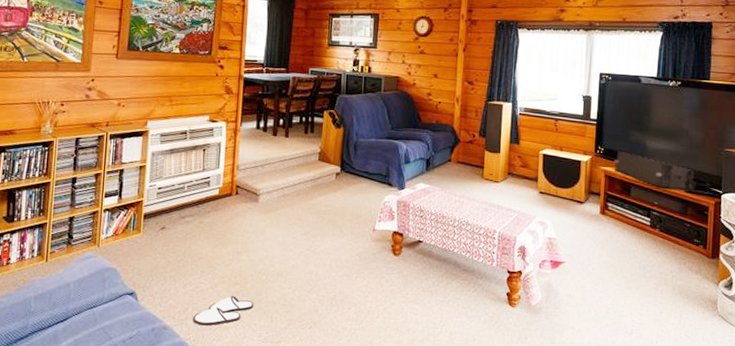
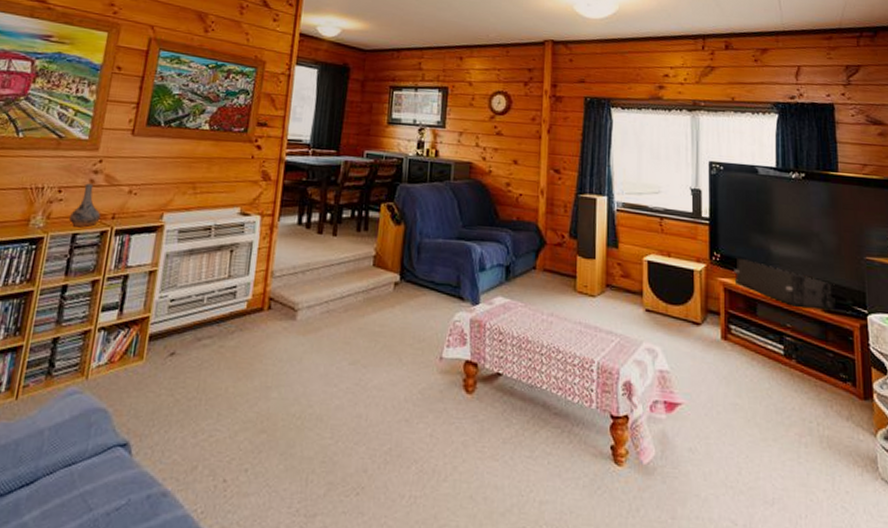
decorative vase: none [71,98,97,133] -> present [68,183,101,228]
slippers: present [193,295,254,326] -> none [202,447,285,492]

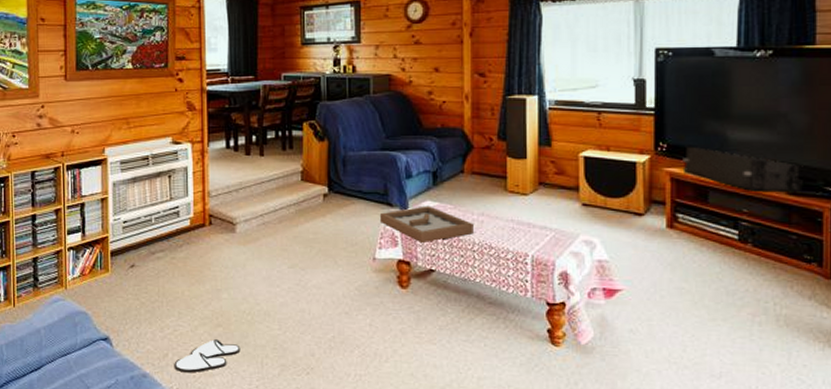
decorative vase: present [68,183,101,228] -> none [25,127,52,166]
slippers: none [202,447,285,492] -> present [174,338,241,373]
decorative tray: none [449,301,543,344] -> present [379,206,473,244]

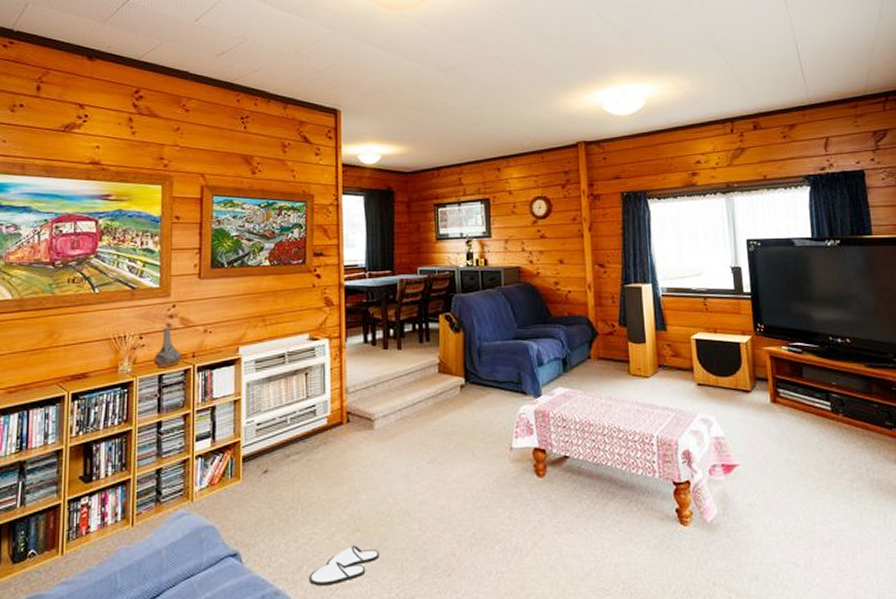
decorative vase: none [25,127,52,166] -> present [153,328,182,369]
decorative tray: present [379,206,473,244] -> none [514,392,603,430]
speaker: present [683,146,803,191] -> none [778,326,877,365]

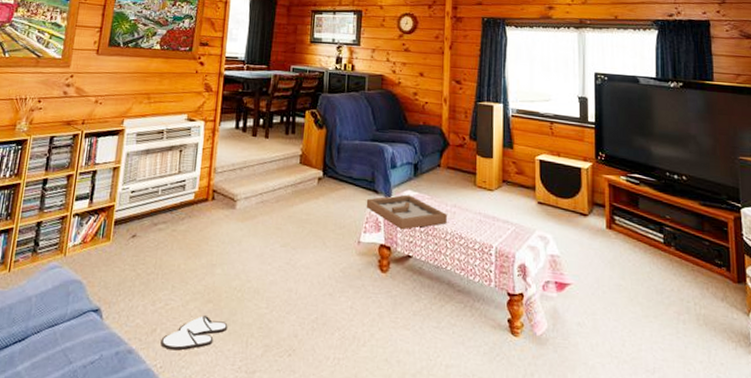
decorative vase: present [153,328,182,369] -> none [47,95,73,132]
decorative tray: none [514,392,603,430] -> present [366,194,447,230]

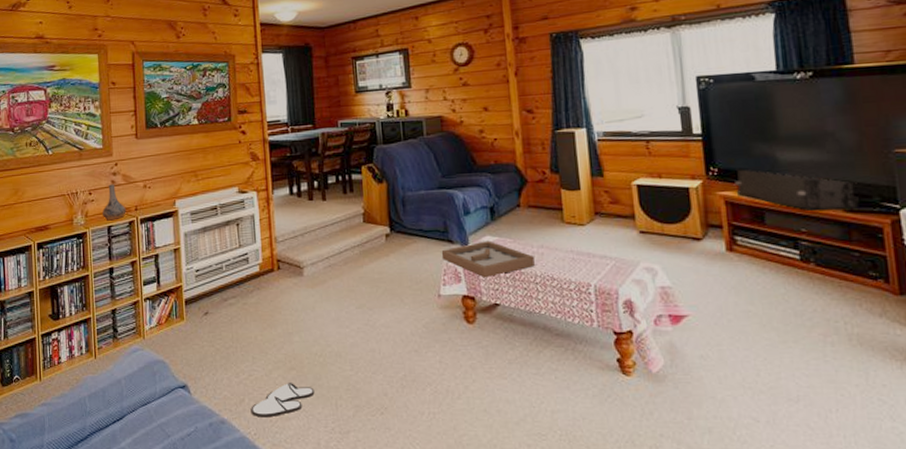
decorative vase: none [47,95,73,132] -> present [101,184,126,221]
speaker: none [618,157,711,203] -> present [735,169,859,210]

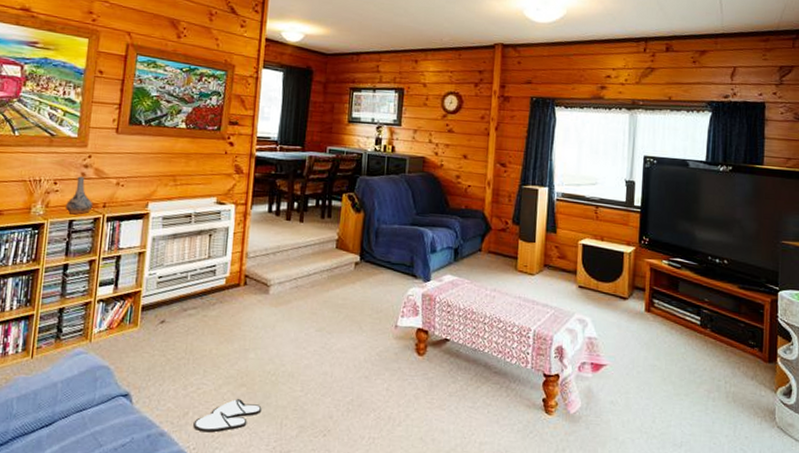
decorative tray: present [441,240,535,278] -> none [404,279,486,314]
speaker: present [735,169,859,210] -> none [660,241,751,286]

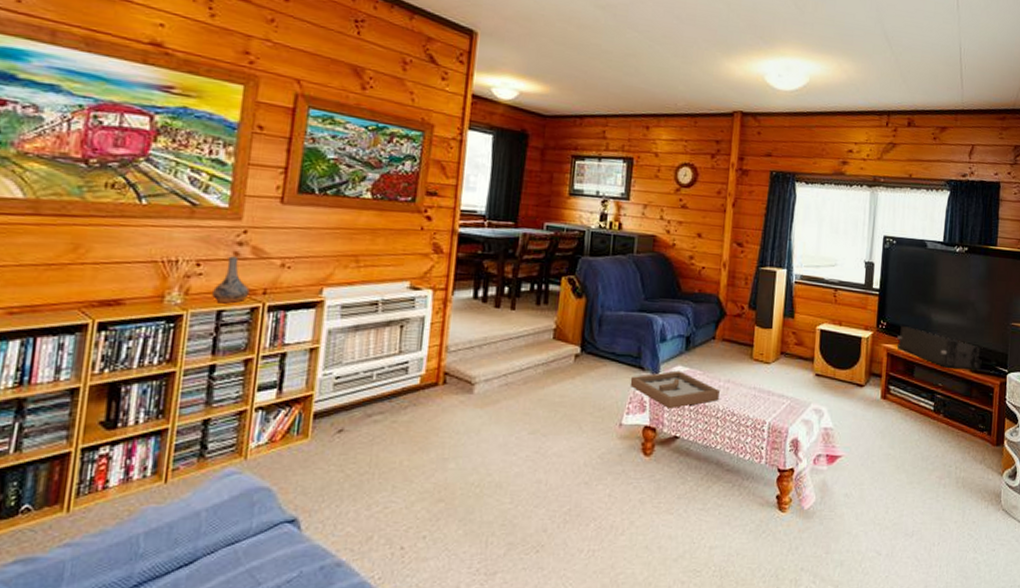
slippers: present [193,398,262,433] -> none [378,515,464,558]
decorative tray: none [404,279,486,314] -> present [630,370,720,410]
speaker: none [660,241,751,286] -> present [897,325,983,370]

